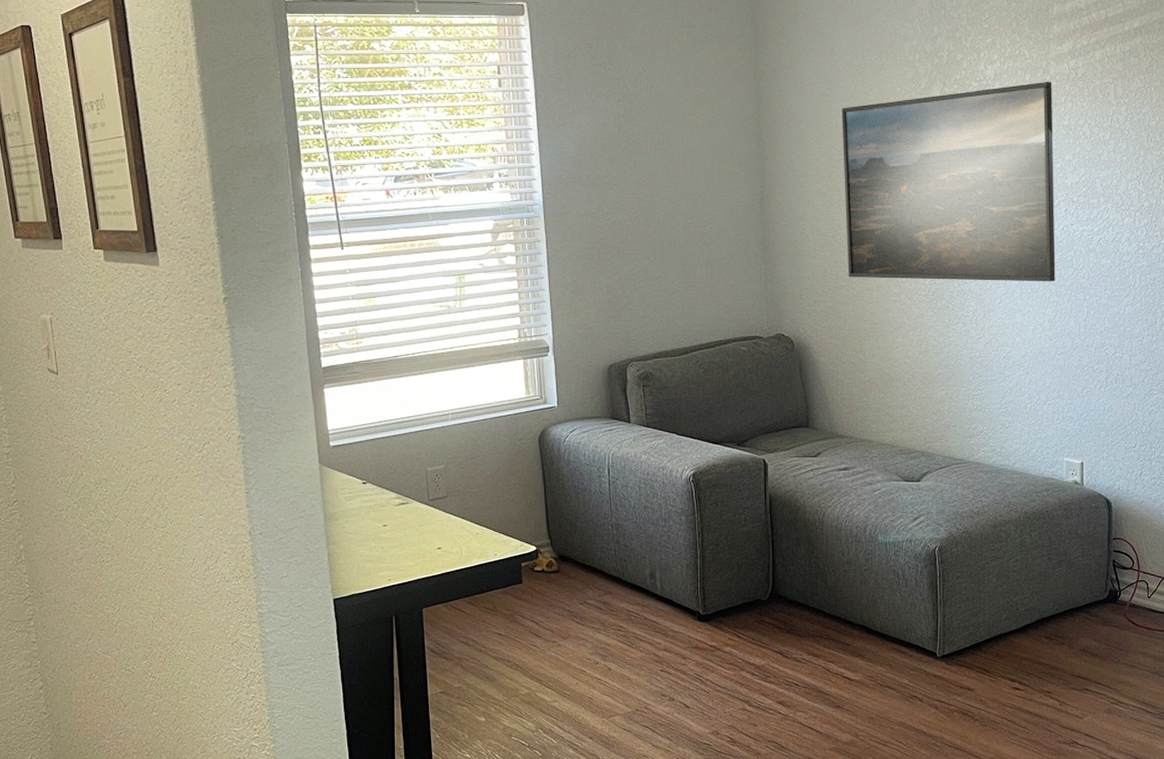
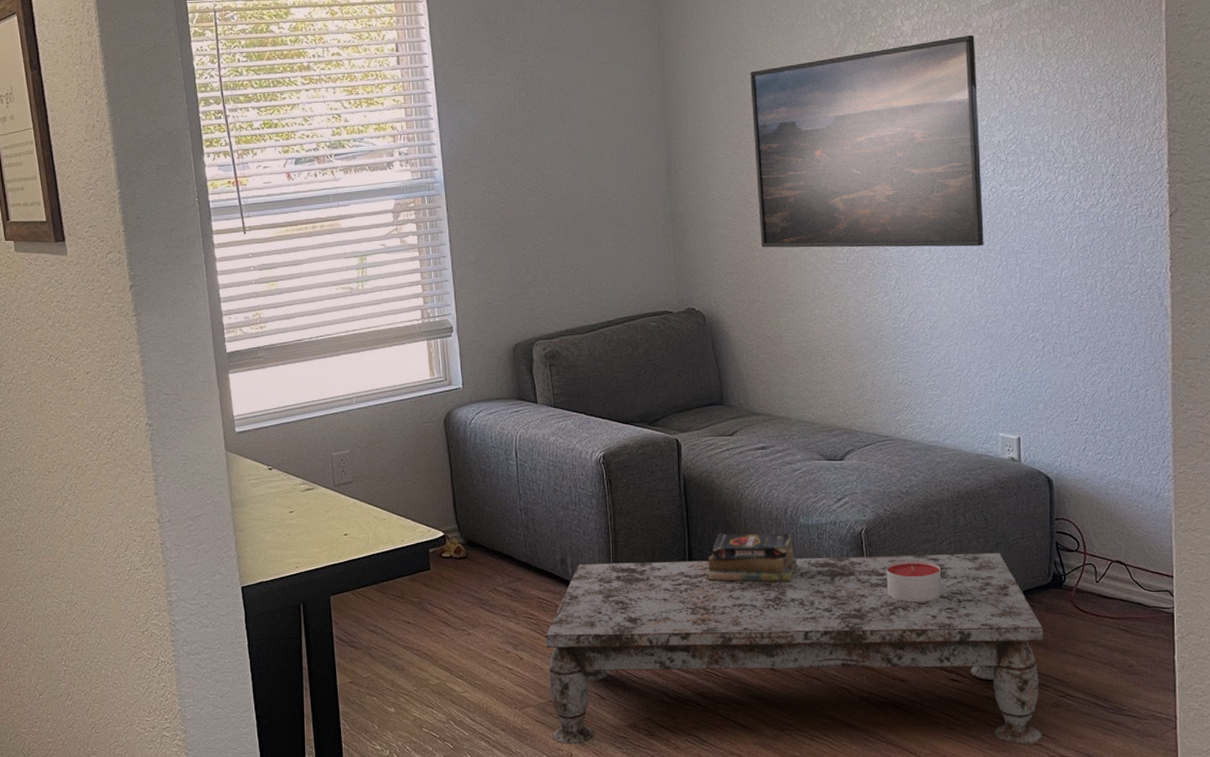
coffee table: none [633,570,1099,752] -> present [545,552,1043,745]
books: none [788,550,875,596] -> present [706,533,798,581]
candle: none [957,577,1008,616] -> present [886,560,942,602]

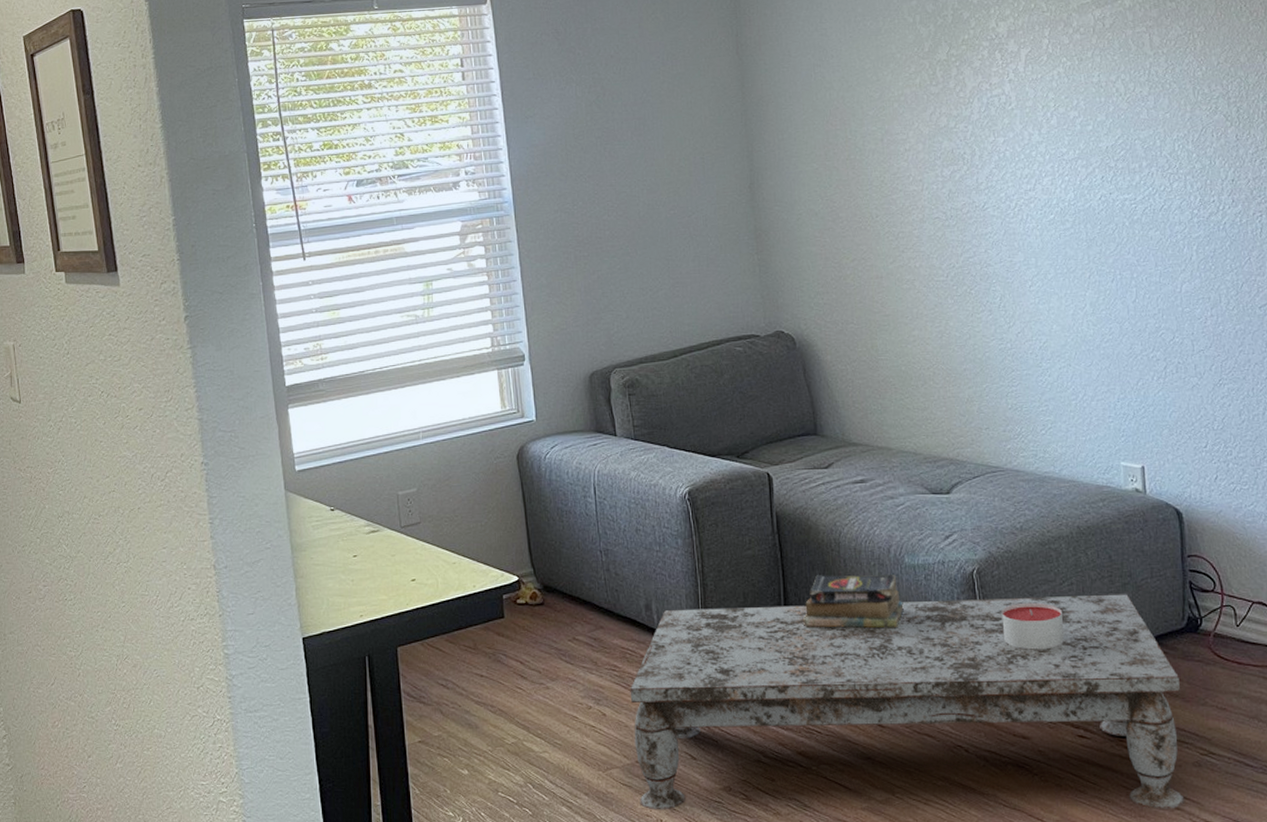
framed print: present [750,34,984,248] -> none [835,34,1096,266]

